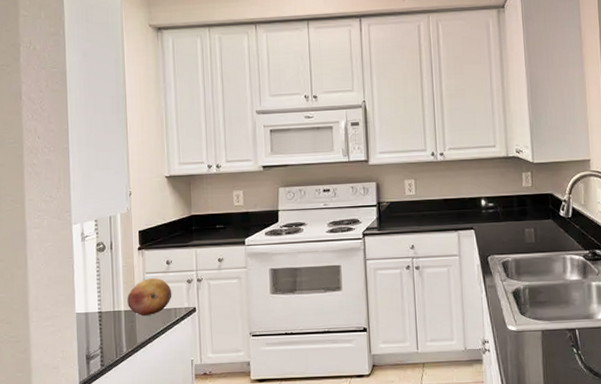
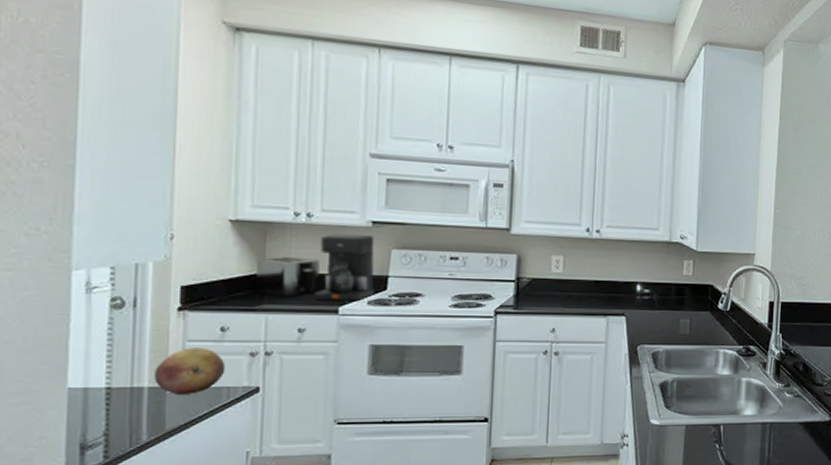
toaster: none [185,200,231,234] -> present [255,256,321,297]
coffee maker: none [226,178,269,235] -> present [313,234,375,302]

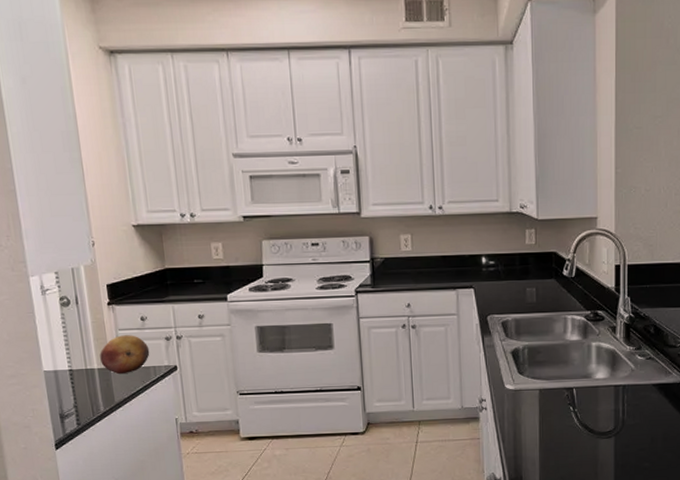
toaster: present [255,256,321,297] -> none [157,253,211,289]
coffee maker: present [313,234,375,302] -> none [204,229,253,291]

